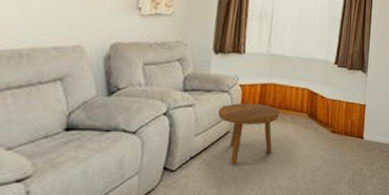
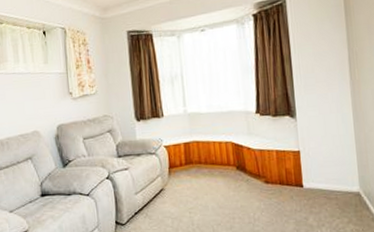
footstool: present [217,103,280,164] -> none [150,161,207,218]

